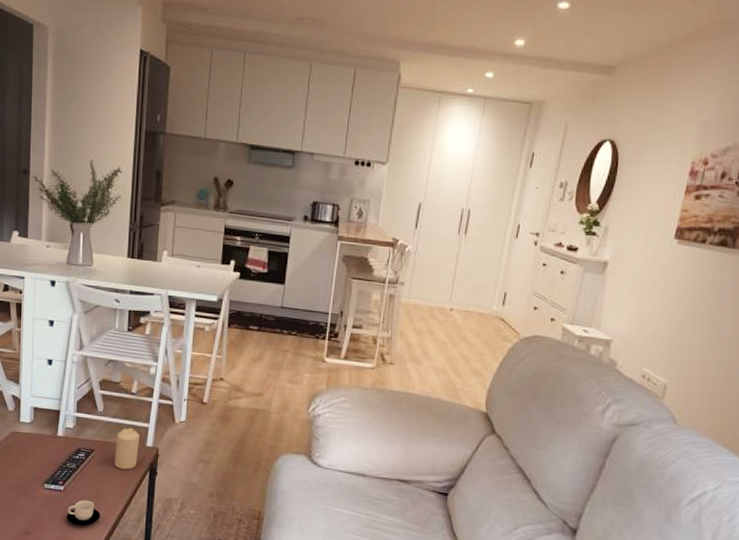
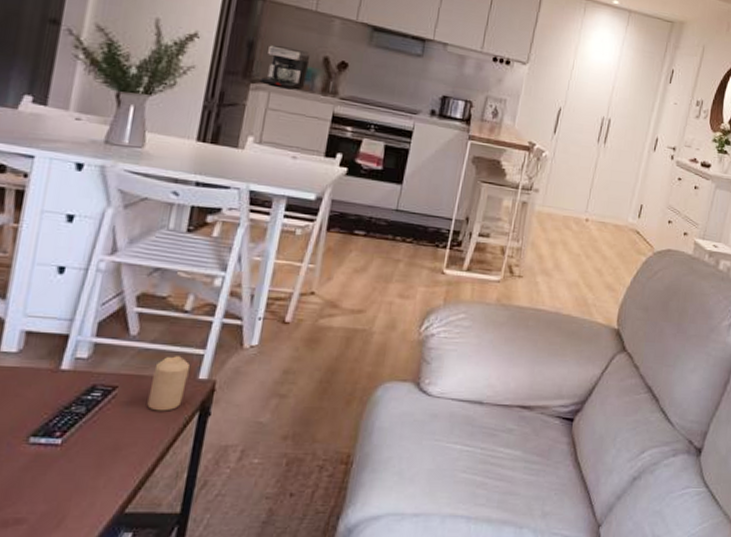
cup: present [66,500,101,526] -> none [60,455,118,492]
coffee maker: none [167,171,204,209] -> present [259,45,311,90]

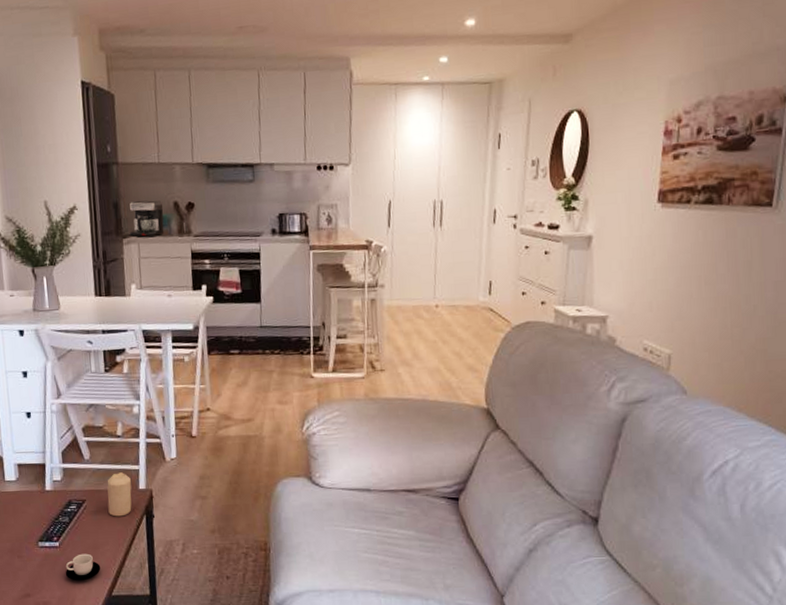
cup: none [60,455,118,492] -> present [65,553,101,581]

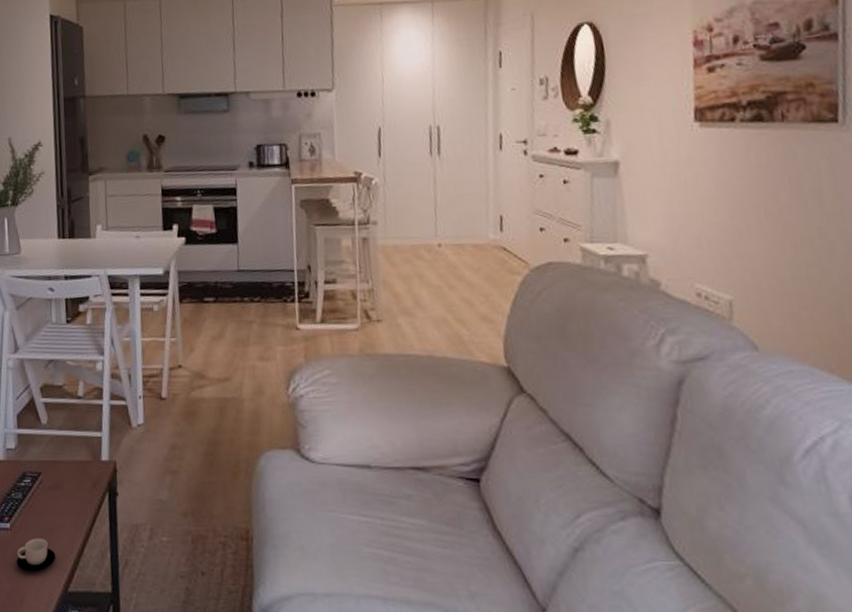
candle: present [107,472,132,517] -> none [65,440,93,494]
coffee maker: present [129,200,164,238] -> none [95,134,133,174]

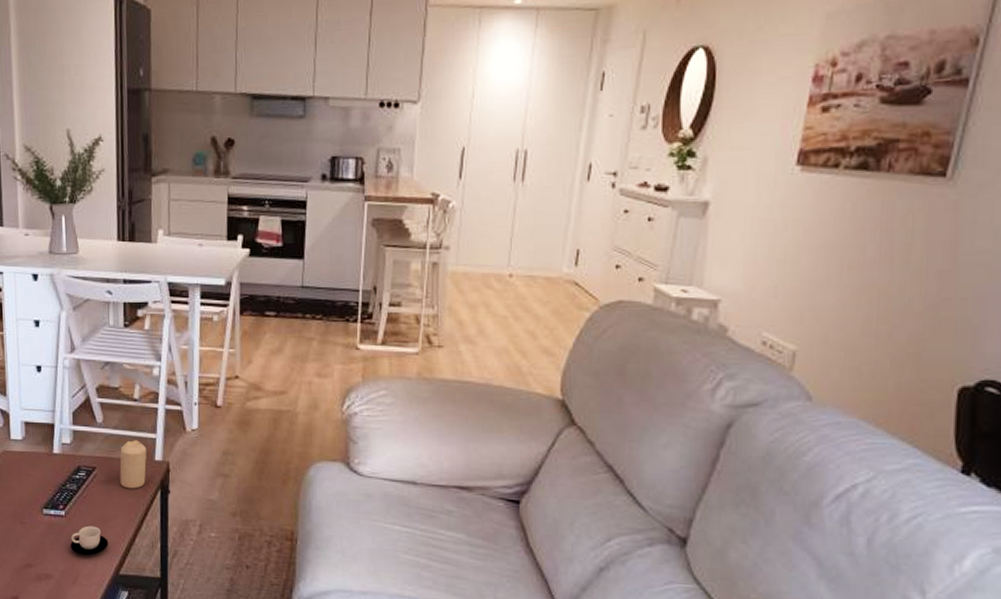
candle: none [65,440,93,494] -> present [119,440,147,489]

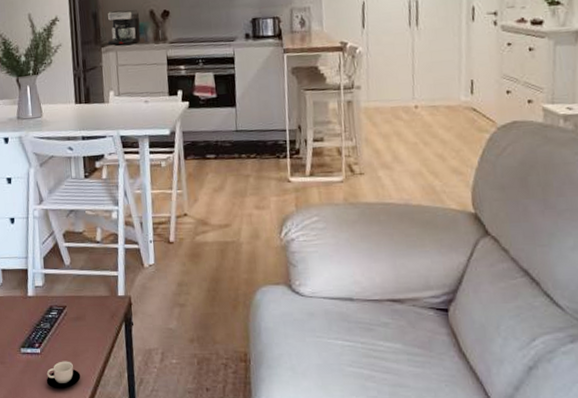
candle: present [119,440,147,489] -> none [87,278,111,324]
coffee maker: none [158,133,199,177] -> present [107,9,141,46]

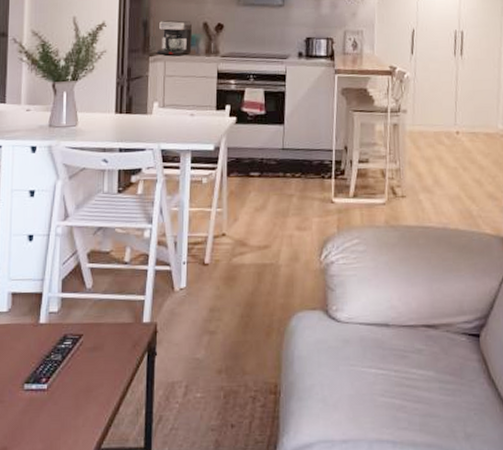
cup: present [46,361,81,389] -> none [50,397,92,431]

